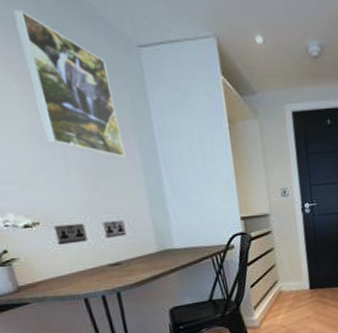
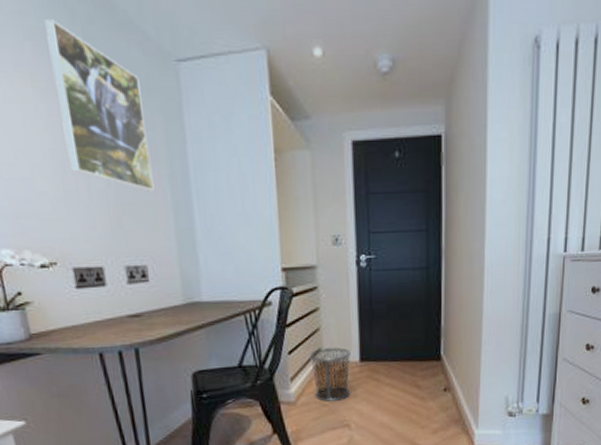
waste bin: none [268,279,303,324] -> present [309,347,351,402]

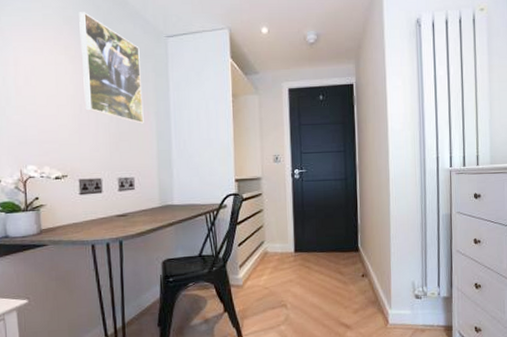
waste bin: present [309,347,351,402] -> none [254,241,287,285]

